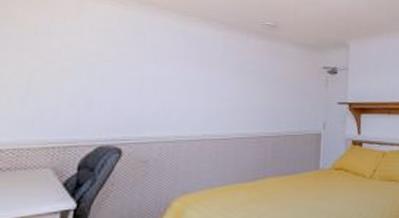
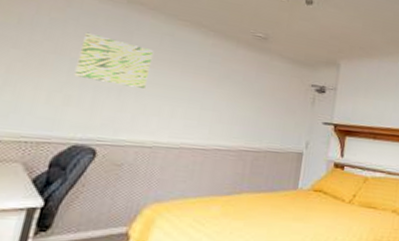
wall art: none [93,36,169,85] -> present [74,32,154,88]

